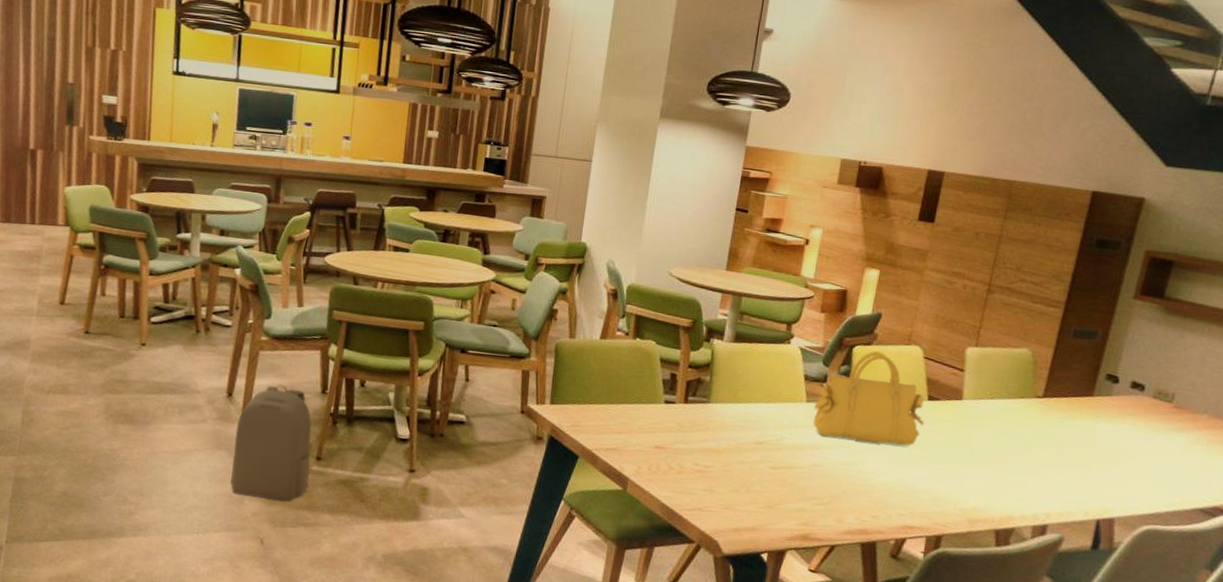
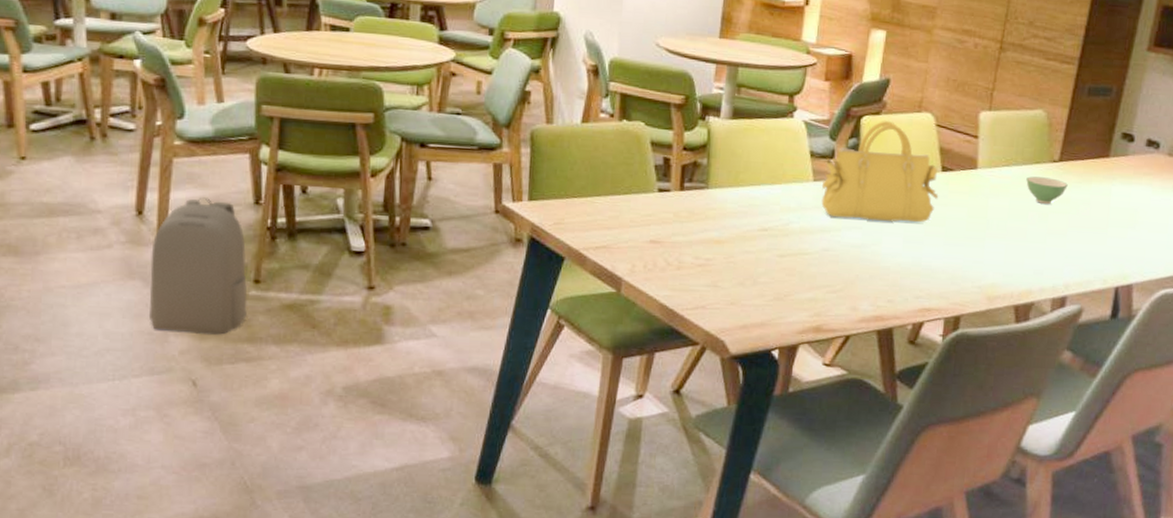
bowl: none [1010,410,1051,437] -> present [1026,176,1068,204]

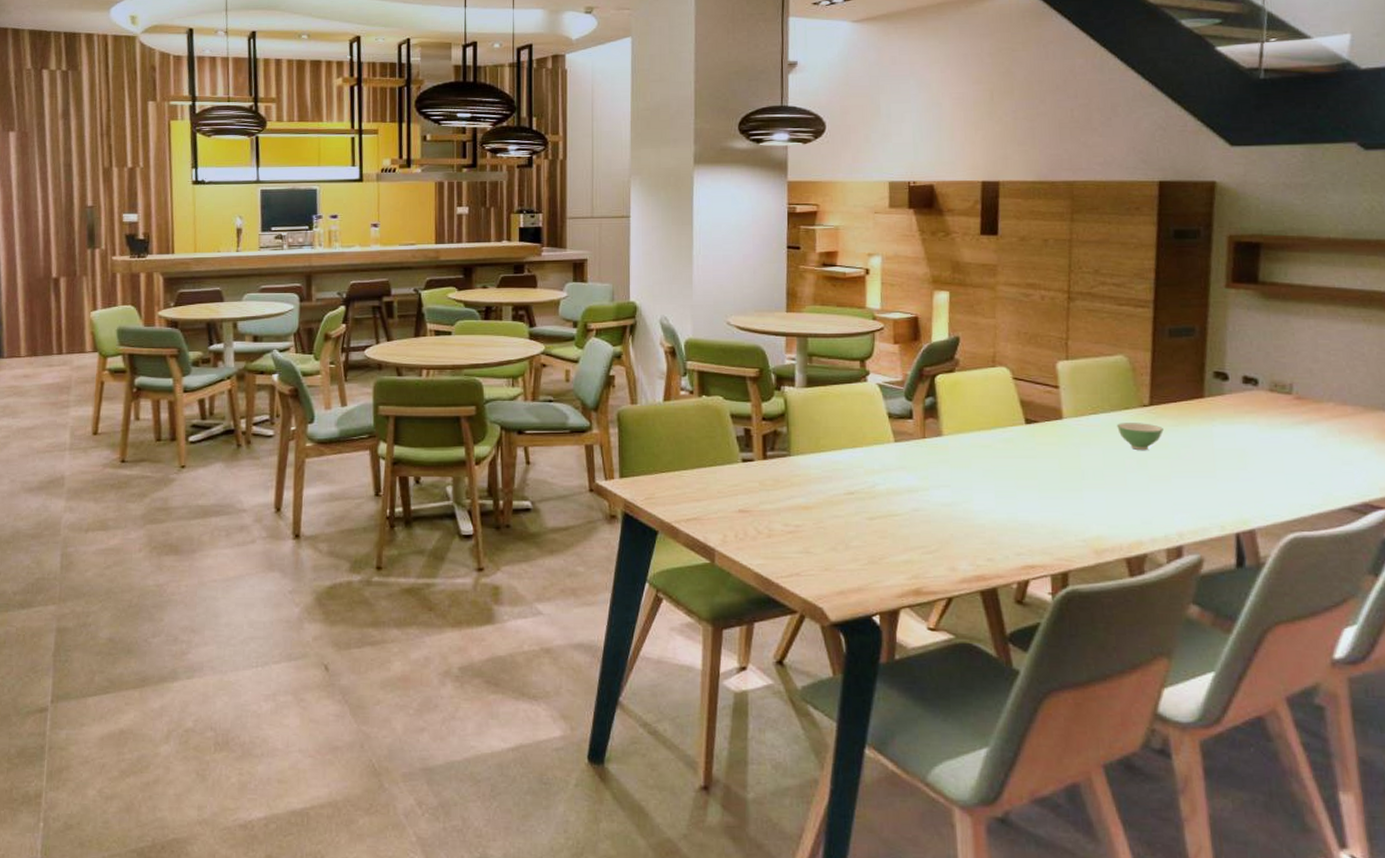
backpack: present [148,197,247,334] -> none [286,492,371,620]
shoulder bag: present [821,120,939,222] -> none [904,377,1026,478]

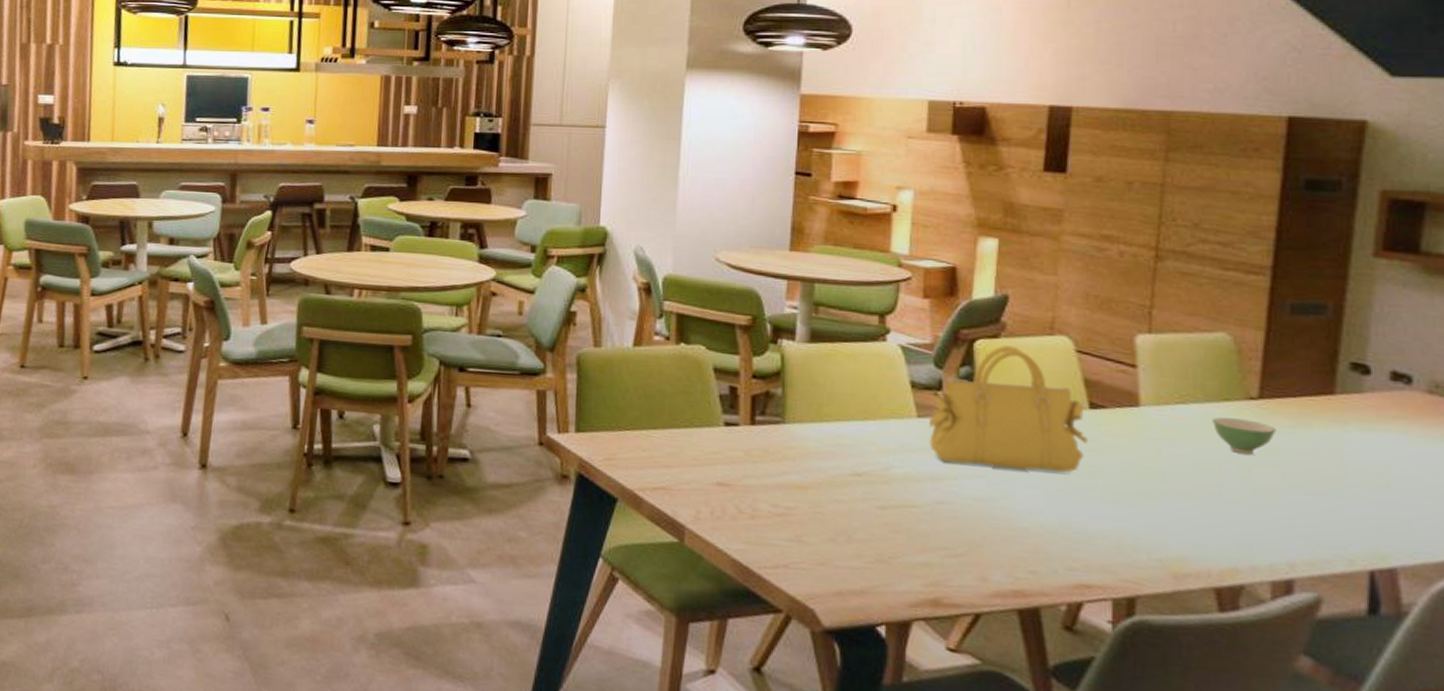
shoulder bag: none [904,377,1026,478] -> present [929,344,1089,472]

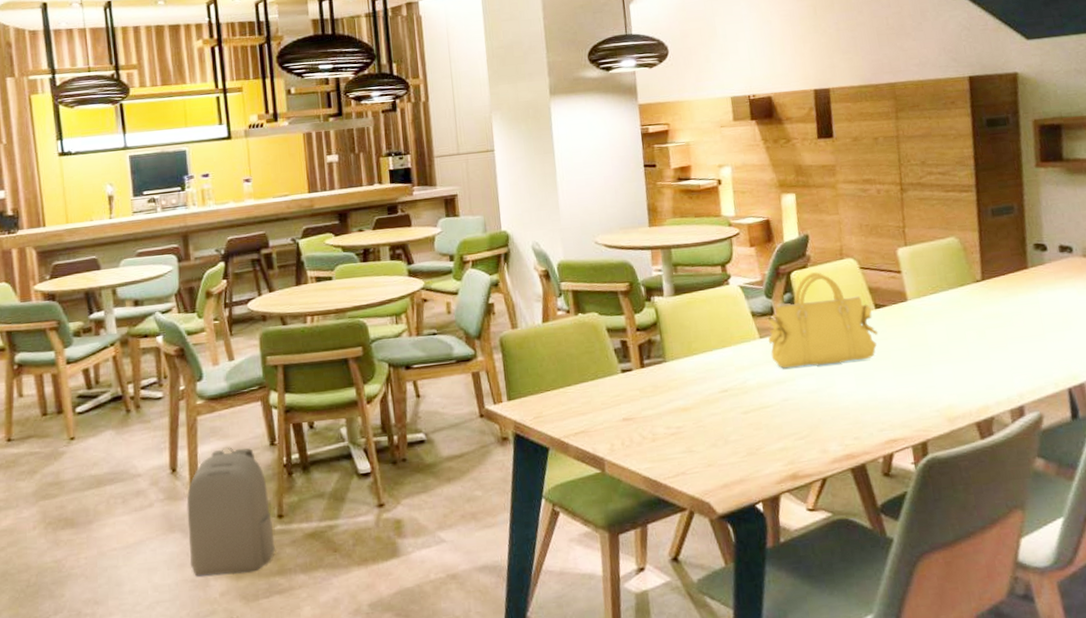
backpack: none [187,420,283,565] -> present [186,447,275,576]
bowl: present [1213,417,1276,454] -> none [955,297,996,322]

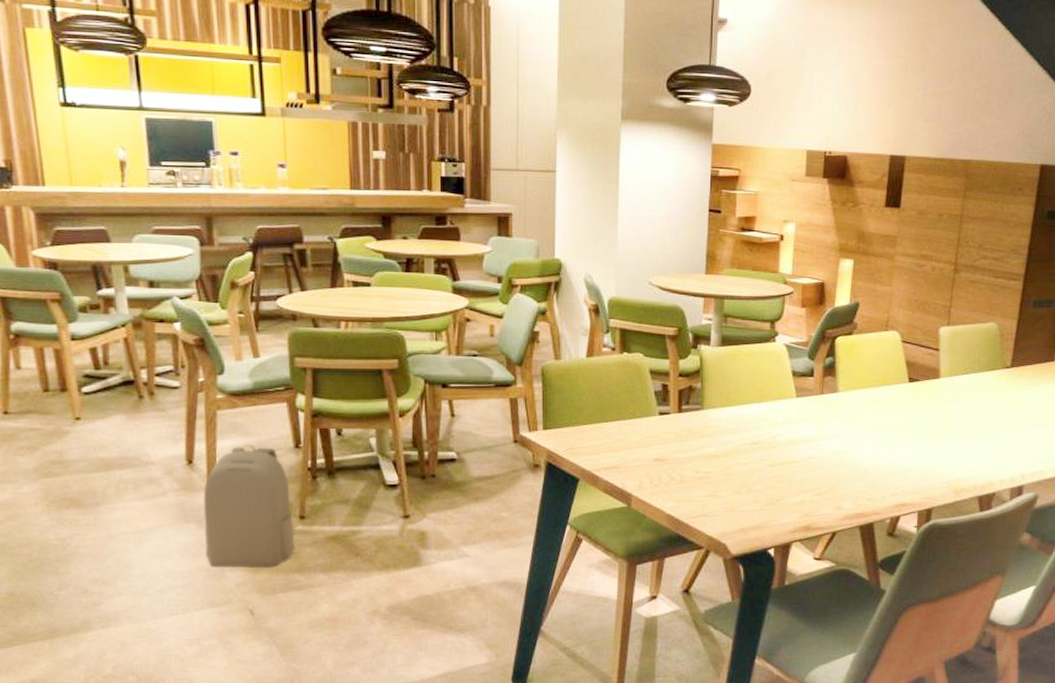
shoulder bag: present [767,271,879,369] -> none [804,339,908,430]

